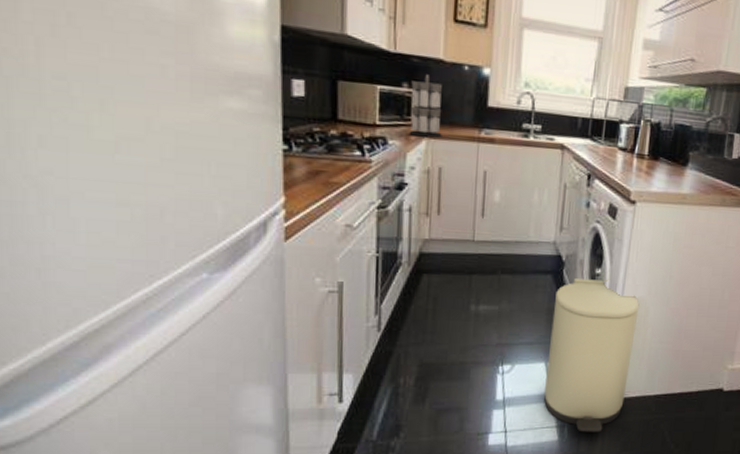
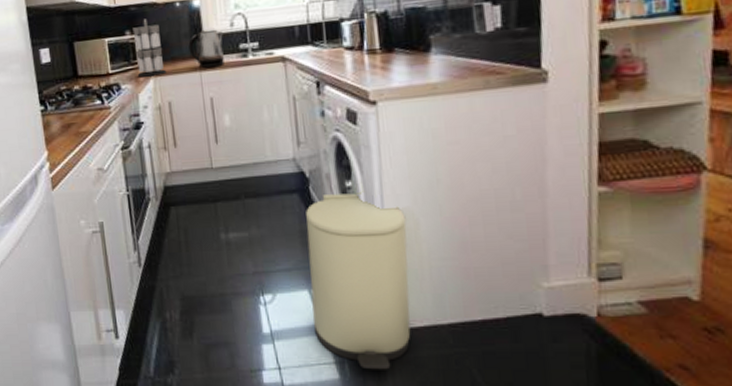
kettle: none [470,100,508,142] -> present [188,28,225,69]

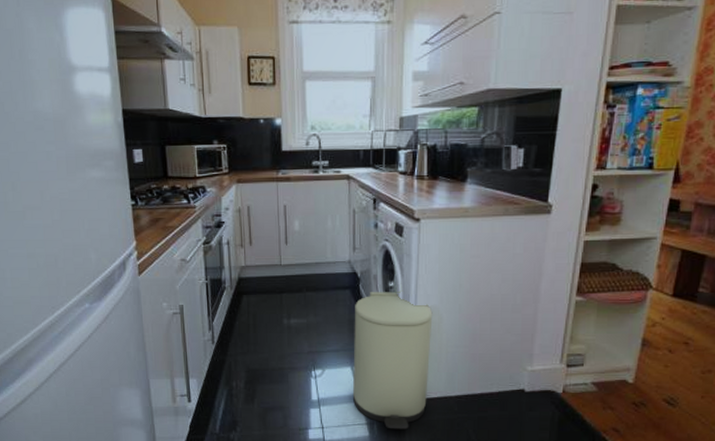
spice rack: present [132,18,167,78] -> none [220,131,248,183]
kettle: present [188,28,225,69] -> none [268,145,299,180]

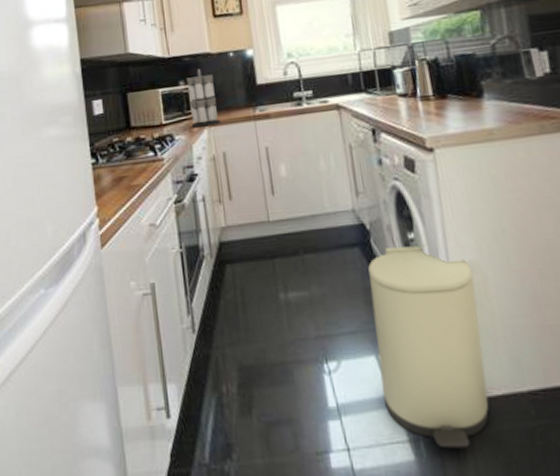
spice rack: none [220,131,248,183] -> present [186,69,221,128]

